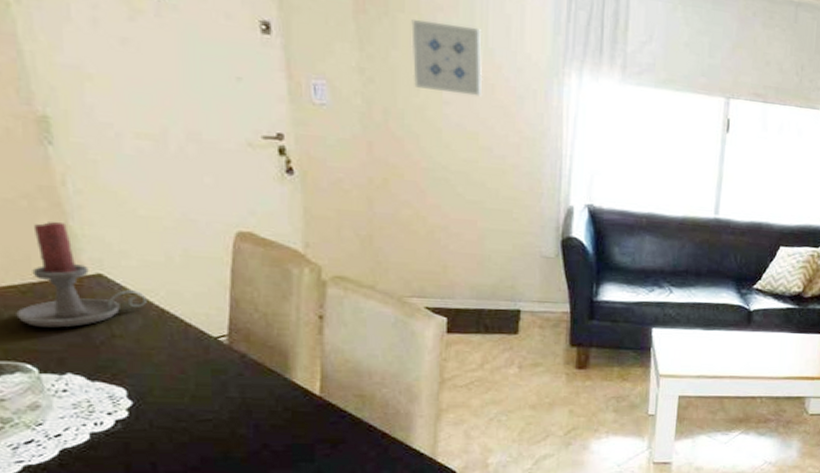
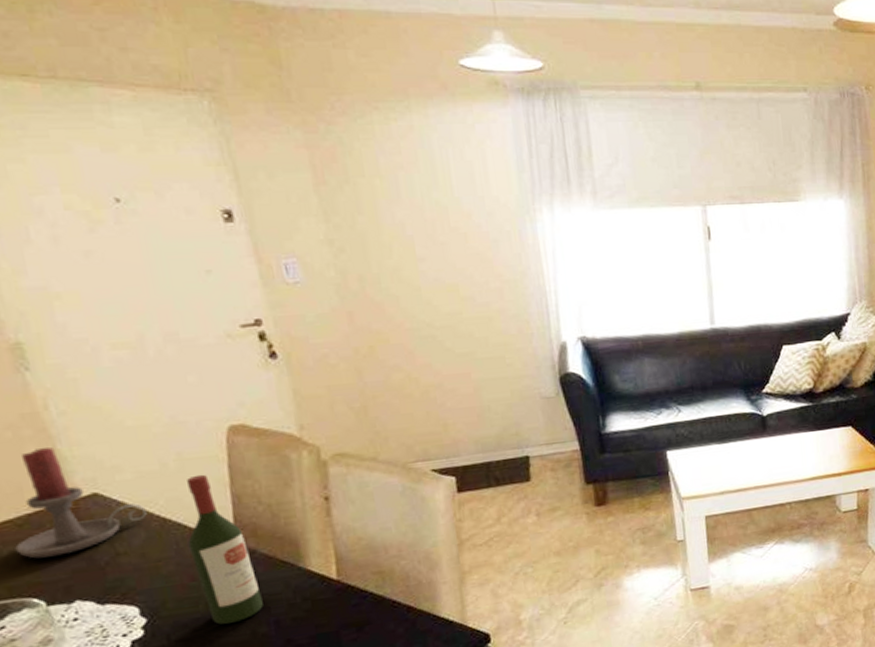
wine bottle: none [182,273,246,419] -> present [187,474,264,625]
wall art: present [411,18,483,97] -> none [373,179,455,249]

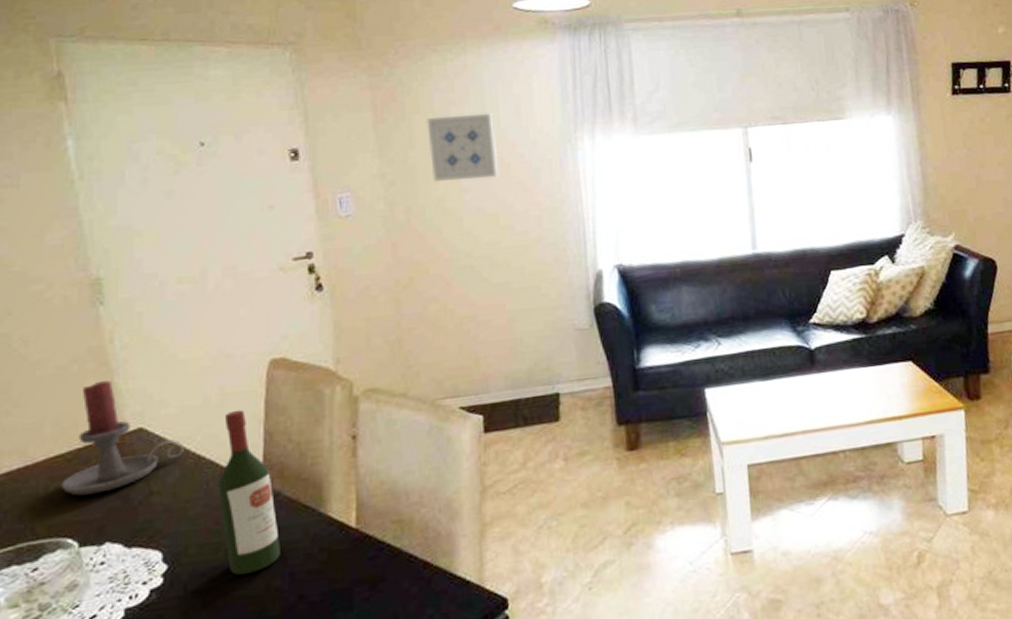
wall art: none [373,179,455,249] -> present [426,113,499,181]

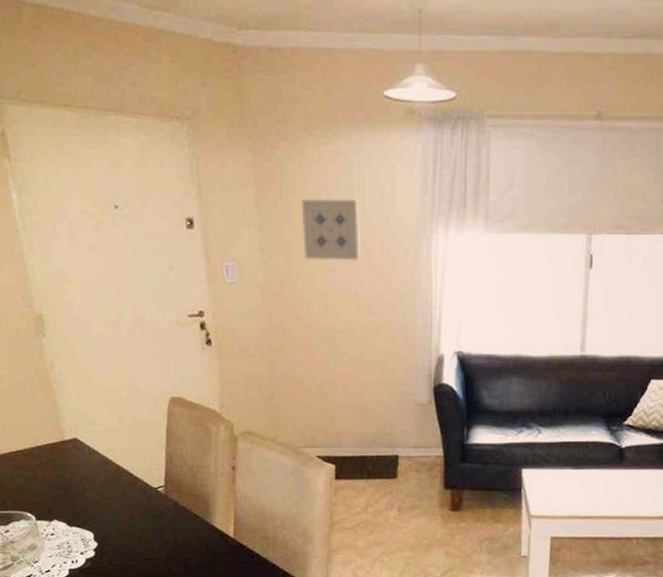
candle holder: present [61,381,184,496] -> none [21,398,107,483]
wine bottle: present [217,409,280,575] -> none [132,434,178,558]

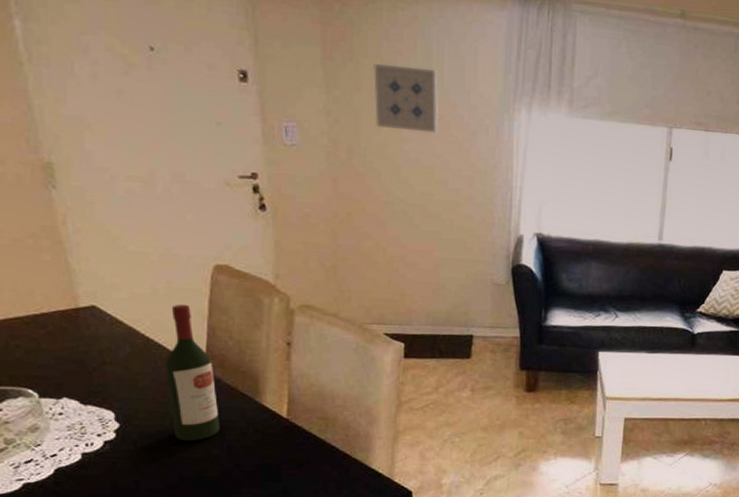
wine bottle: none [132,434,178,558] -> present [164,304,220,441]

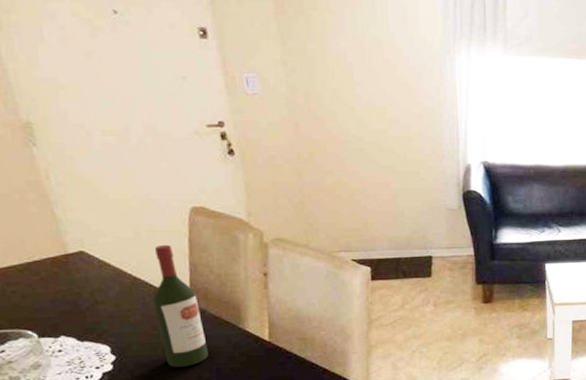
wall art: present [373,63,439,134] -> none [323,15,387,77]

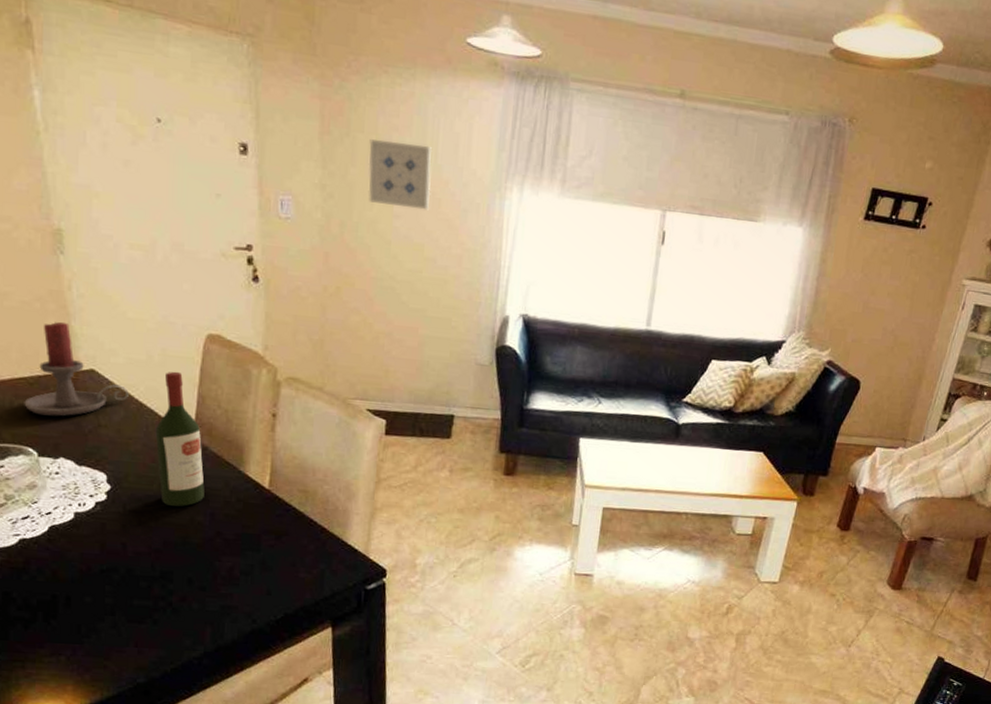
candle holder: none [16,211,122,299] -> present [24,322,129,417]
wall art: none [323,15,387,77] -> present [368,138,433,211]

